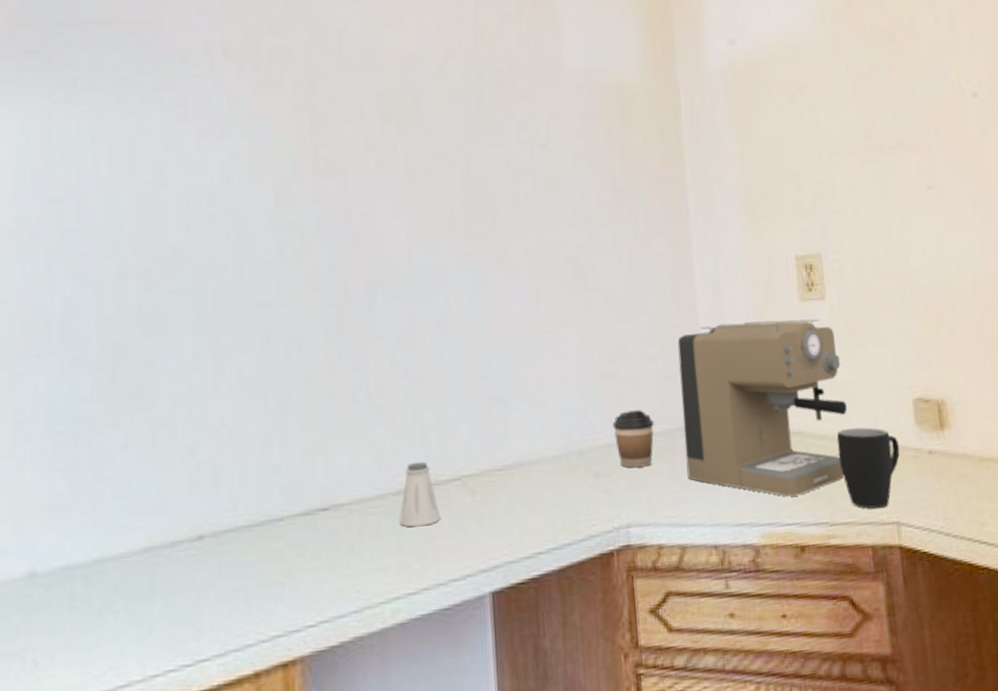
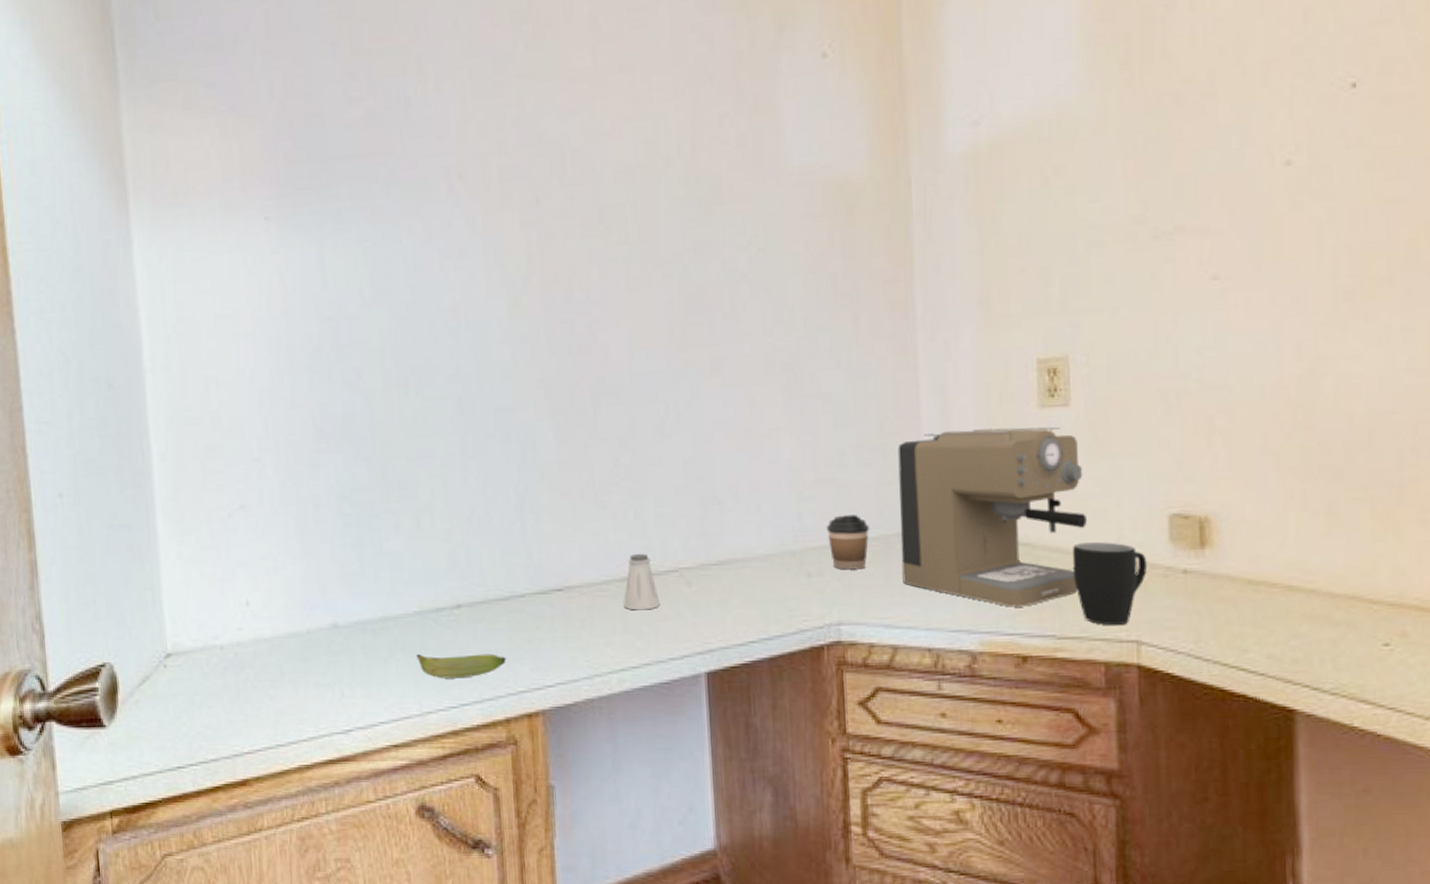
banana: none [142,592,258,631] -> present [417,653,506,679]

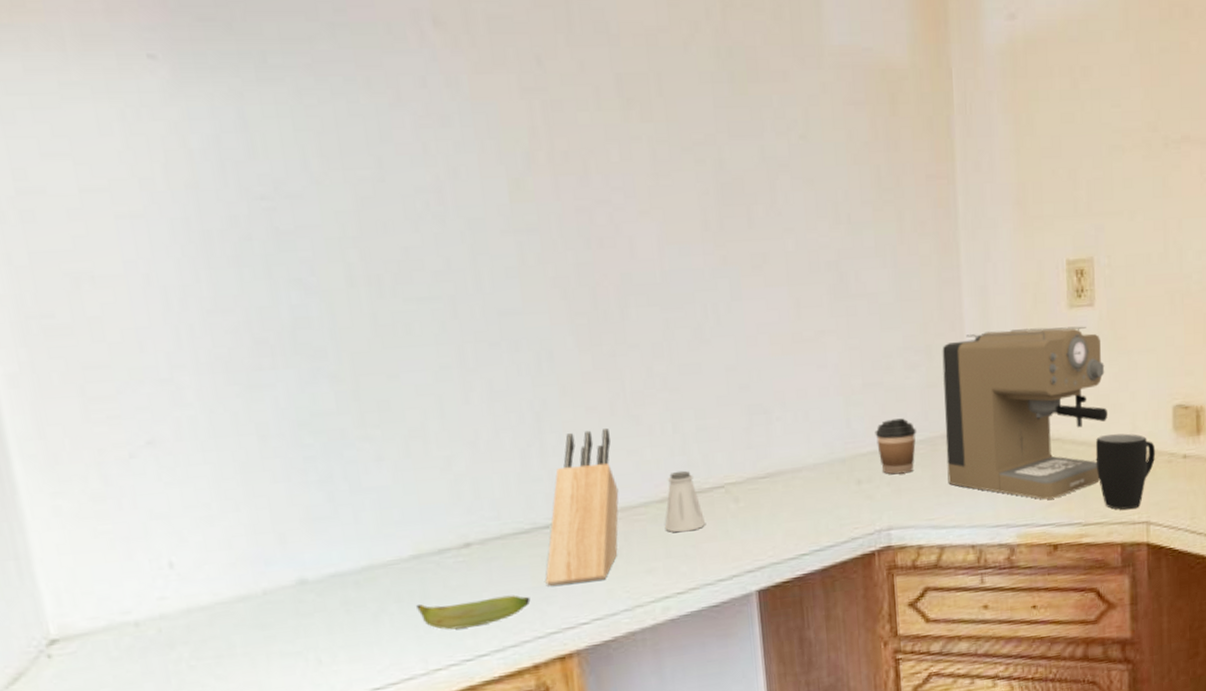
knife block: none [519,512,585,649] -> present [545,428,619,586]

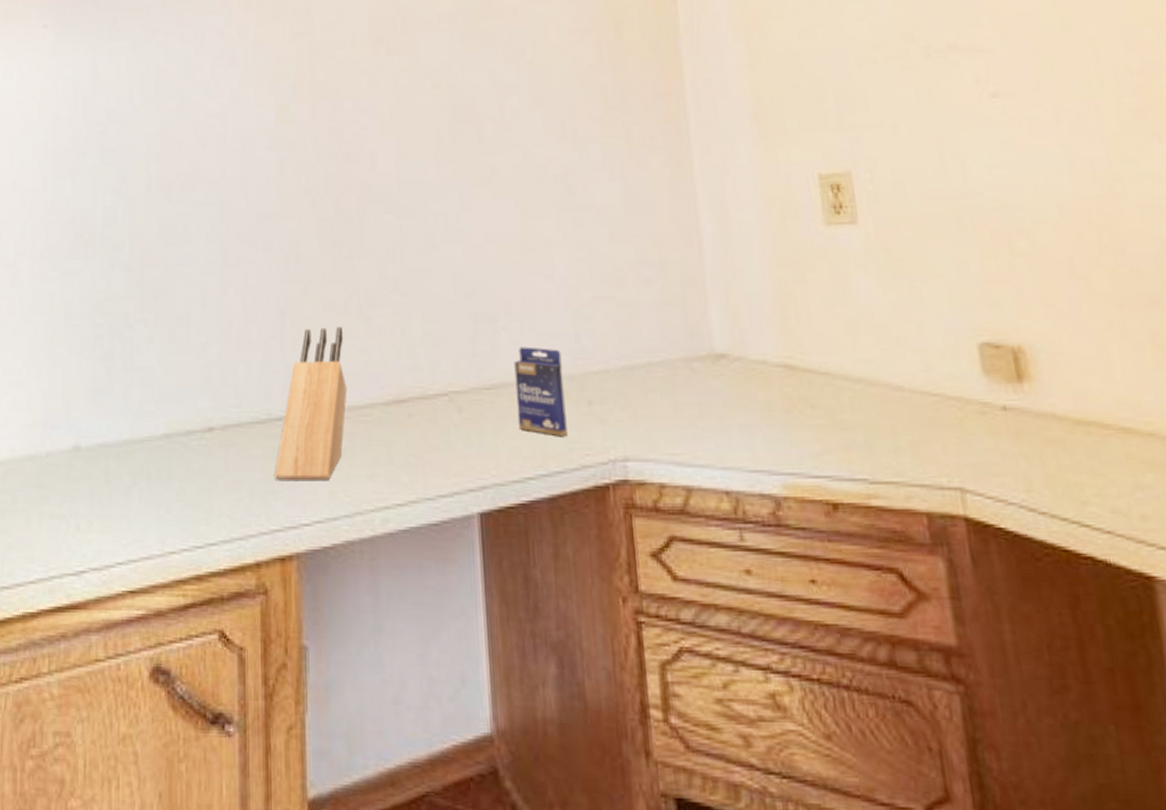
banana: present [416,595,531,630] -> none [162,482,259,513]
saltshaker: present [664,470,706,533] -> none [388,374,429,439]
small box: none [788,435,839,515] -> present [514,346,568,437]
coffee cup: present [875,418,916,475] -> none [606,336,653,398]
coffee maker: present [942,326,1109,500] -> none [678,245,890,445]
mug: present [1095,433,1156,510] -> none [876,373,962,470]

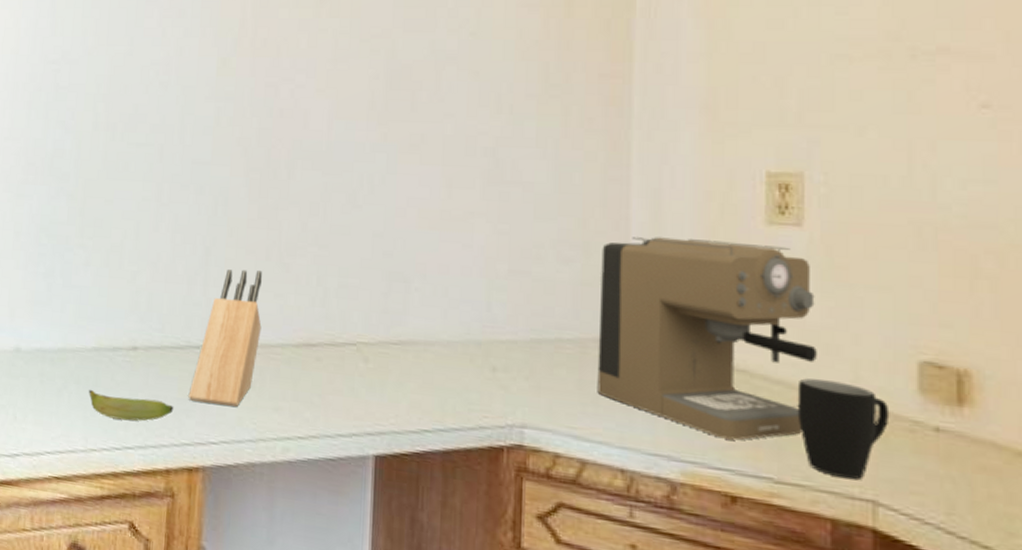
banana: none [162,482,259,513] -> present [89,389,174,421]
small box: present [514,346,568,437] -> none [421,309,471,398]
coffee maker: none [678,245,890,445] -> present [597,237,818,441]
mug: none [876,373,962,470] -> present [797,378,890,480]

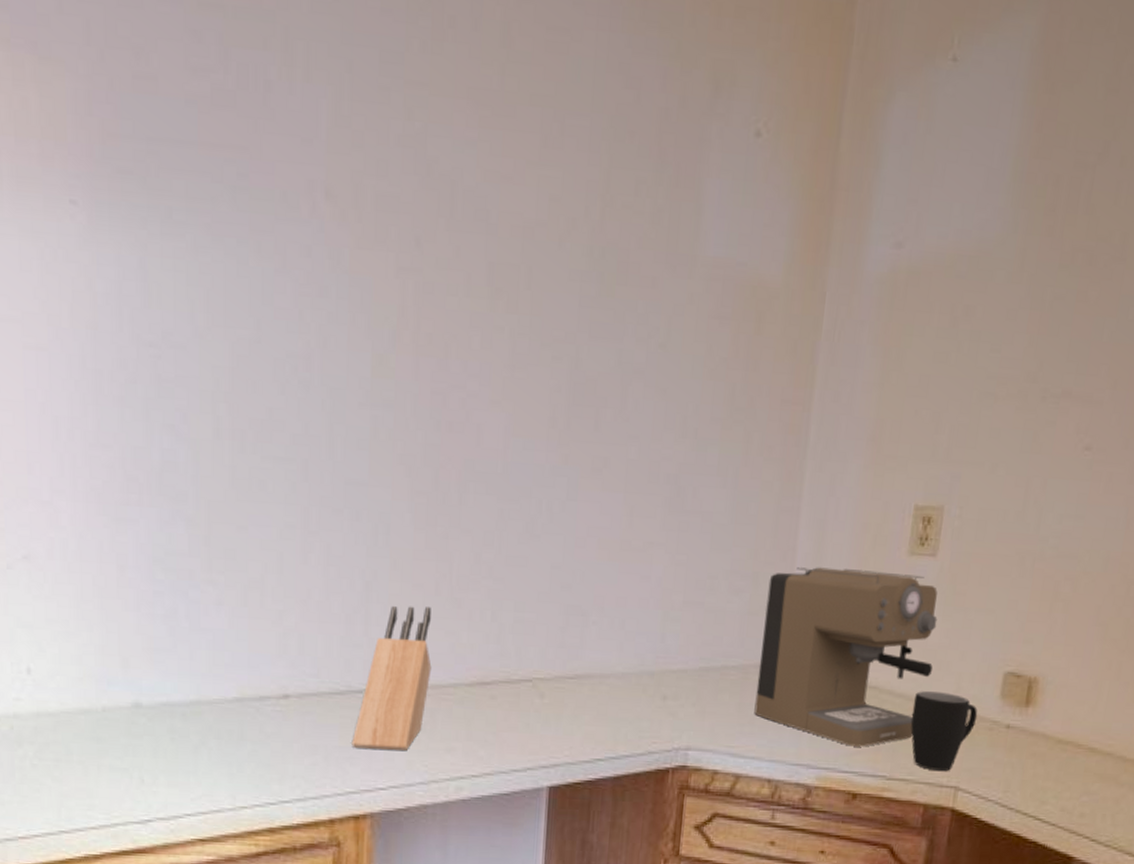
banana: present [89,389,174,421] -> none [233,743,336,774]

